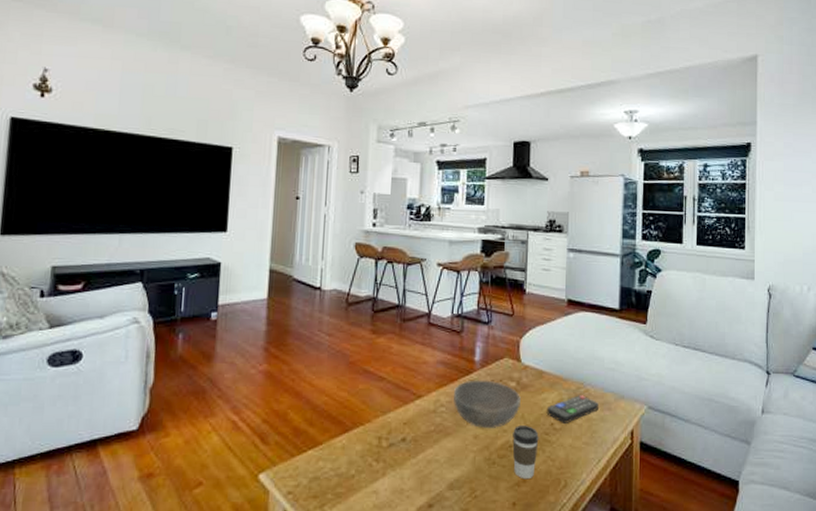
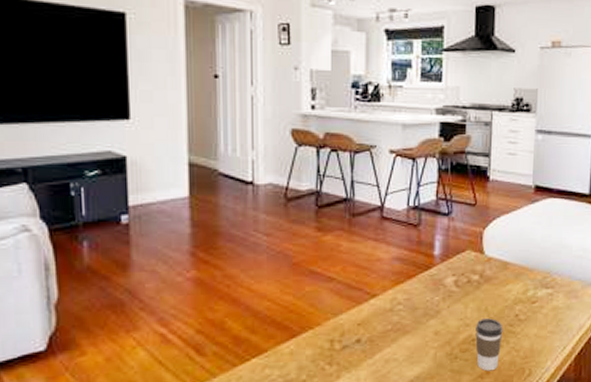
bowl: present [454,380,521,428] -> none [412,274,484,324]
remote control: present [546,395,599,423] -> none [511,284,565,314]

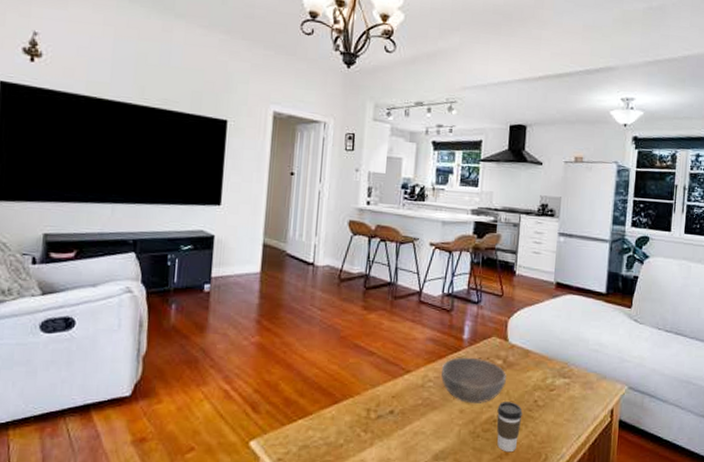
bowl: none [412,274,484,324] -> present [441,357,506,403]

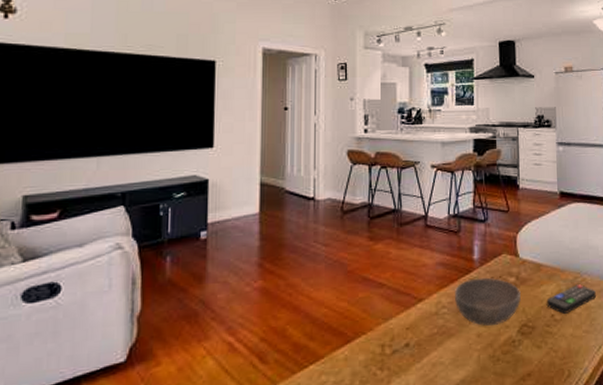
coffee cup: present [497,402,523,453] -> none [515,319,541,373]
remote control: none [531,374,581,401] -> present [546,284,596,314]

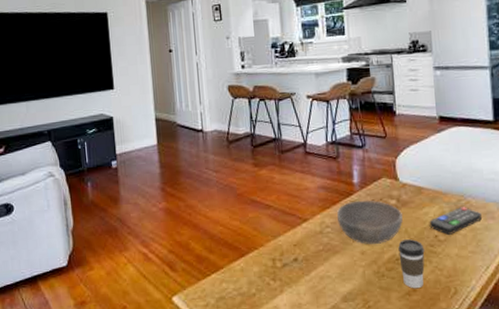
coffee cup: none [515,319,541,373] -> present [398,239,425,289]

